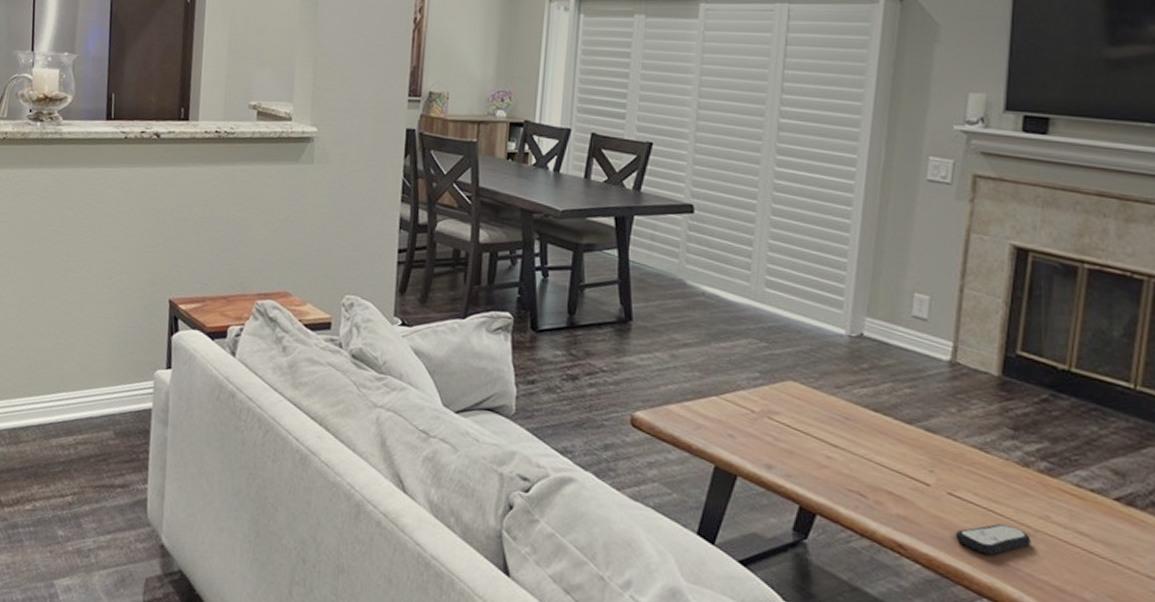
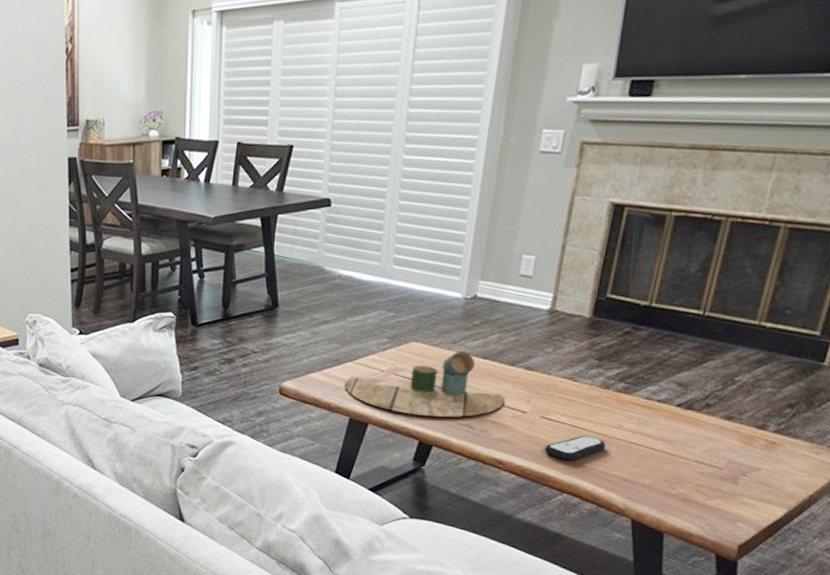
decorative tray: none [709,399,902,482] -> present [345,352,505,417]

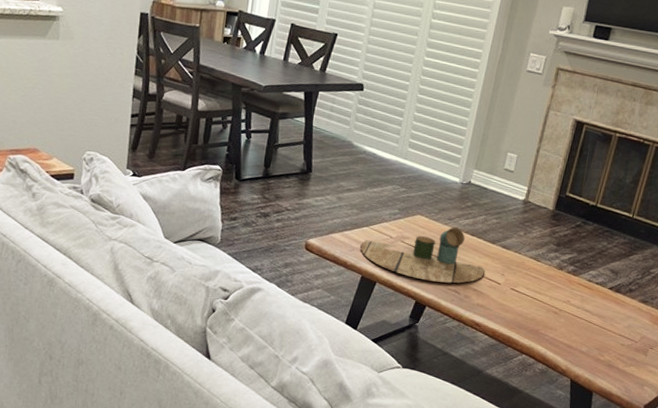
remote control: present [544,436,606,461] -> none [511,307,557,327]

